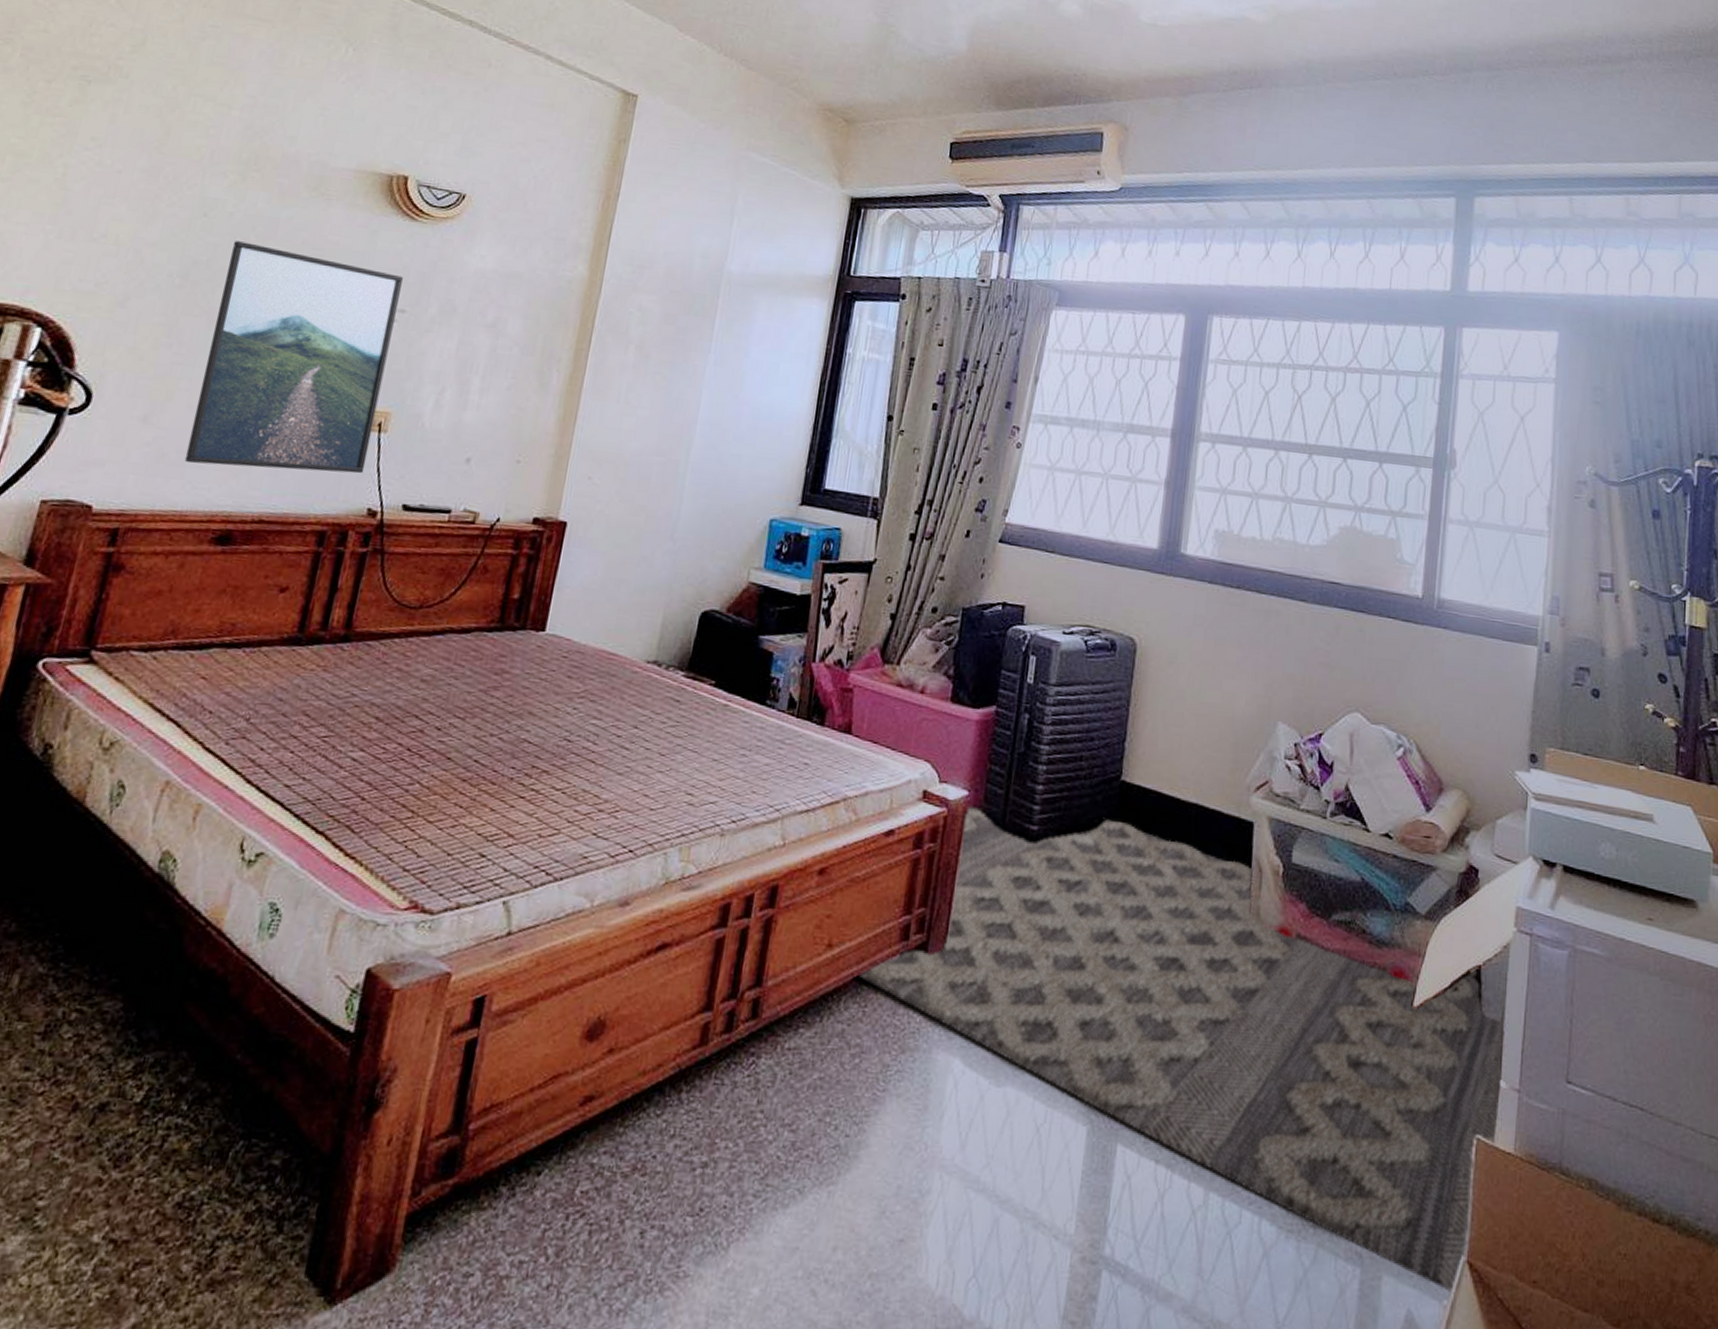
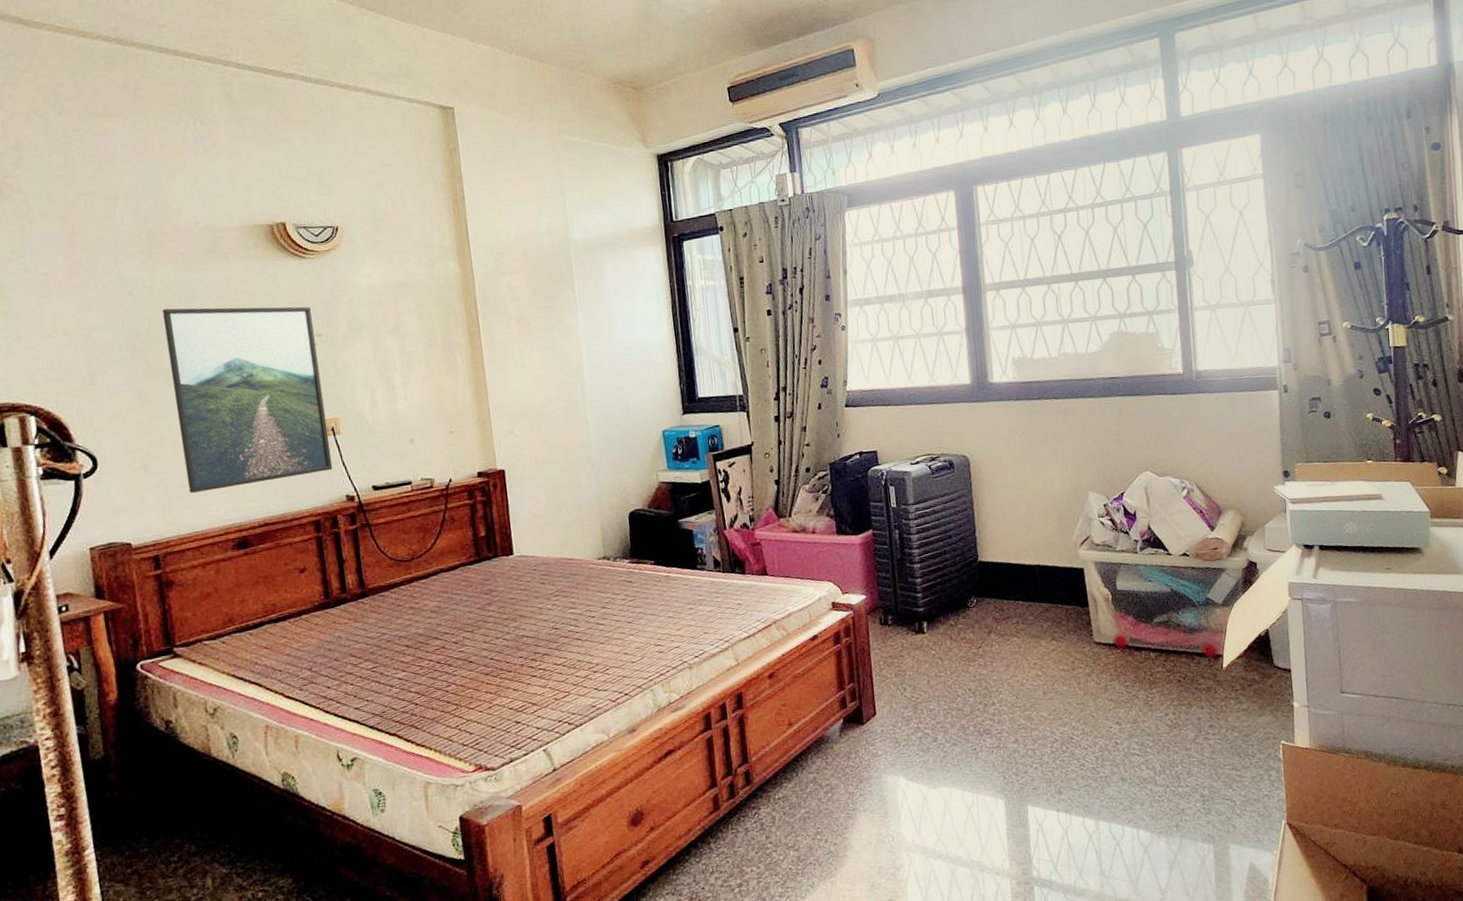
rug: present [858,805,1506,1294] -> none [816,590,1295,846]

